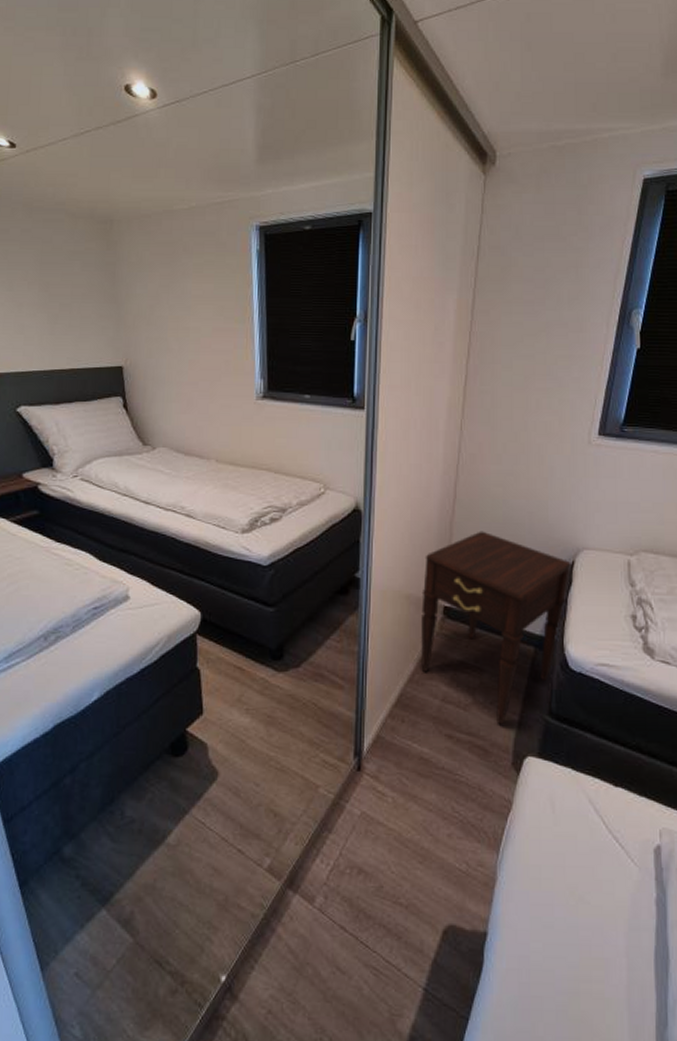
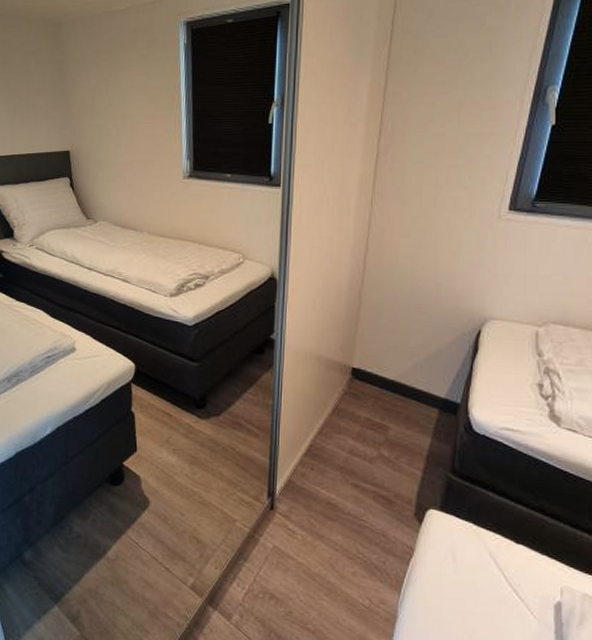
nightstand: present [421,531,572,725] -> none [330,299,479,479]

